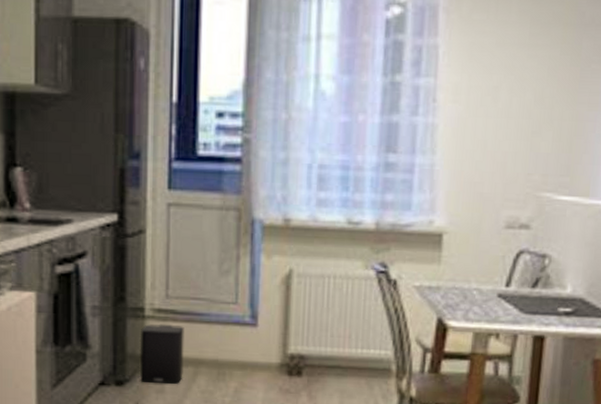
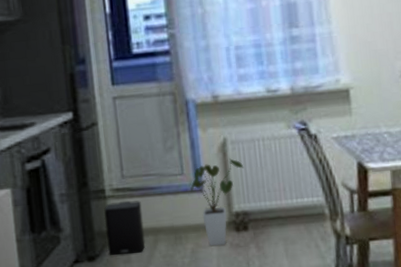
house plant: none [243,293,308,389] -> present [190,158,244,247]

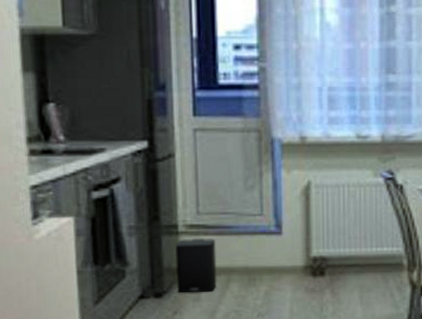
house plant: present [190,158,244,247] -> none [269,202,327,290]

